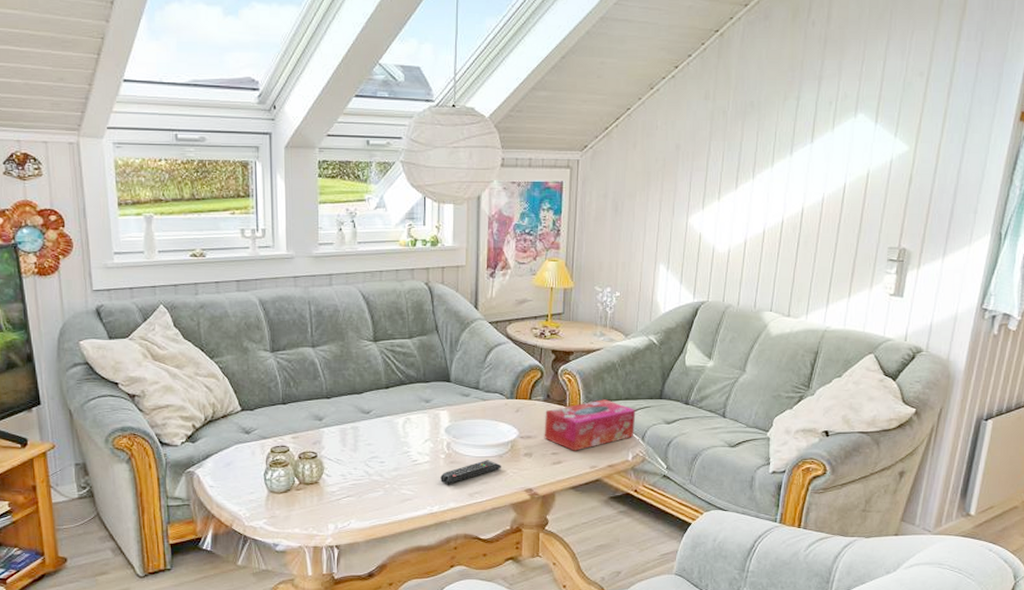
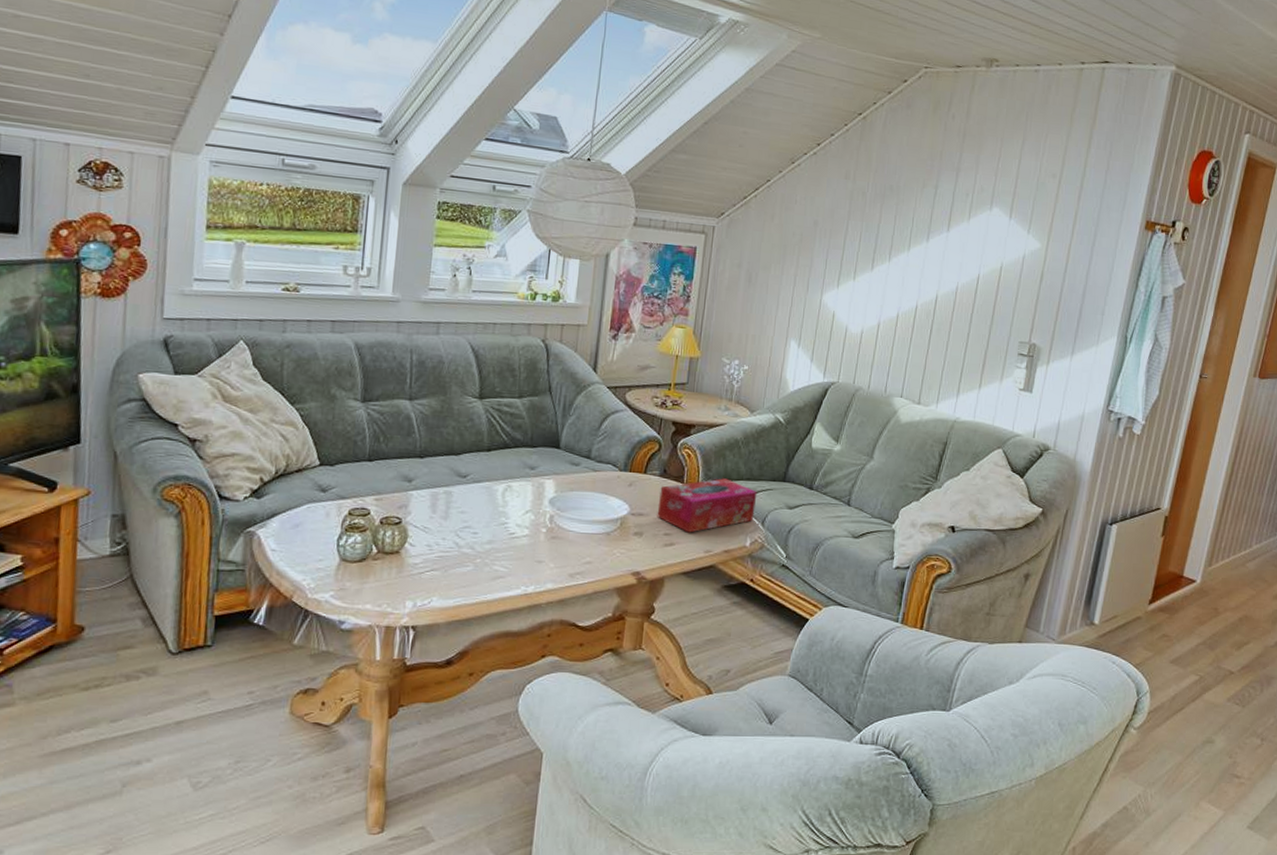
remote control: present [440,460,501,485] -> none [539,537,608,563]

